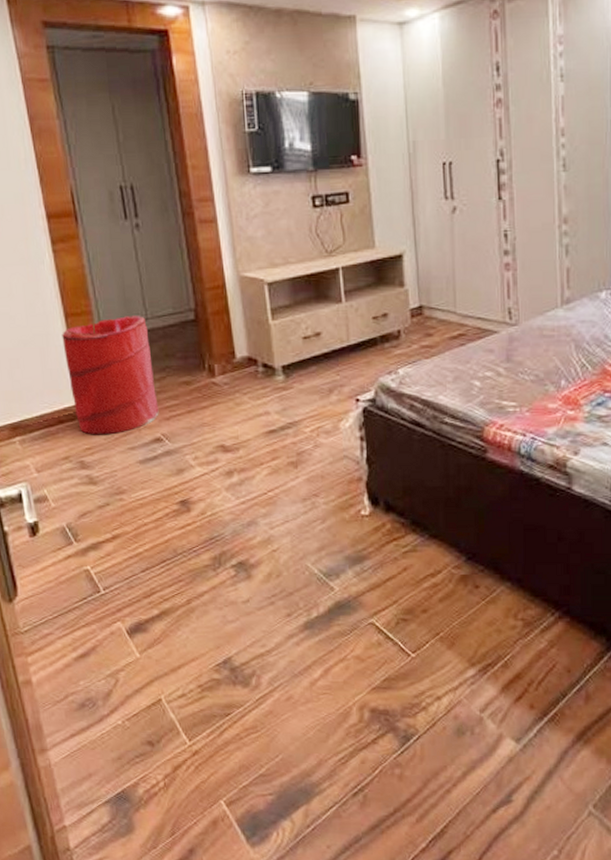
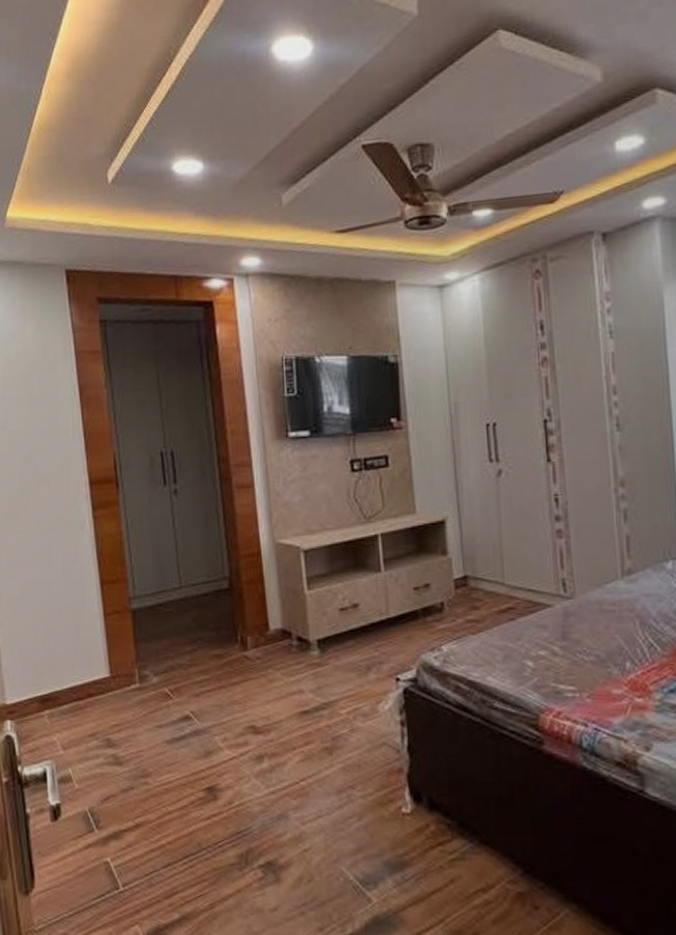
laundry hamper: present [62,314,159,435] -> none [97,583,189,711]

